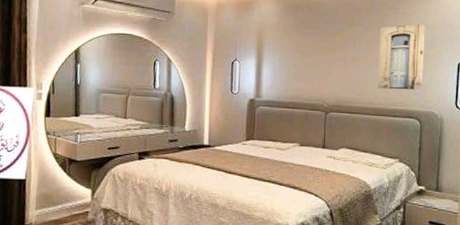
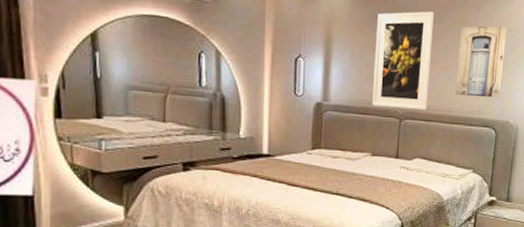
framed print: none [300,15,355,104] -> present [372,11,435,111]

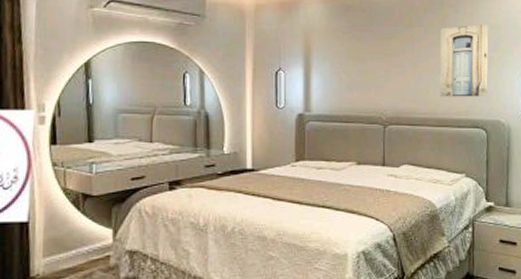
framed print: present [372,11,435,111] -> none [354,16,412,115]

